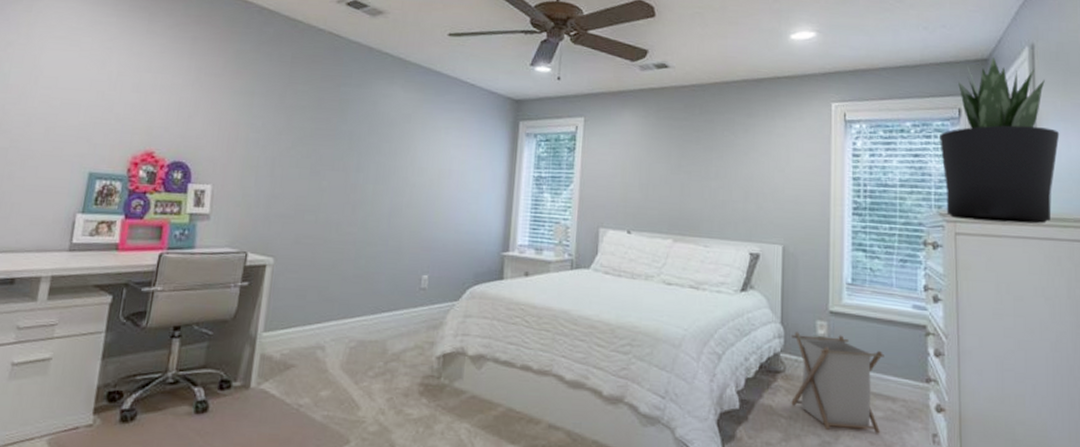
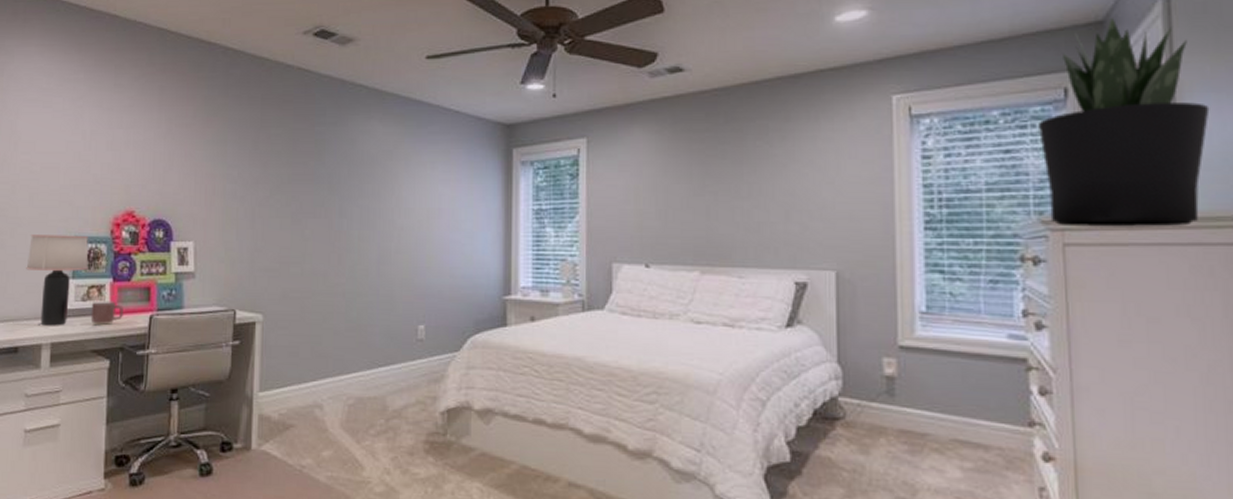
table lamp: none [33,167,104,260] -> present [26,235,88,326]
mug: none [96,236,133,261] -> present [90,301,123,326]
laundry basket: present [791,332,884,434] -> none [852,372,972,489]

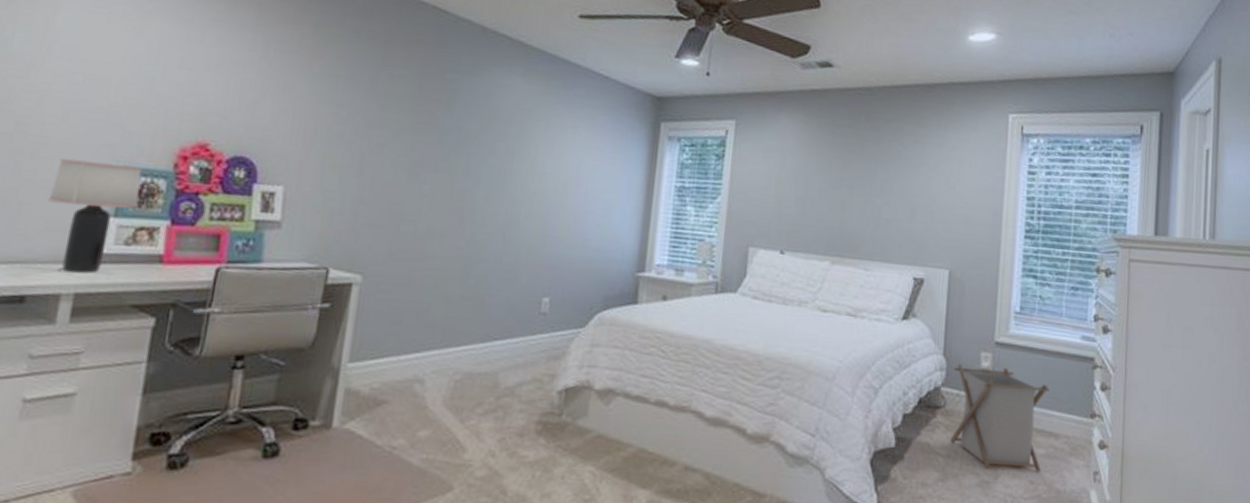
mug: present [90,301,123,326] -> none [134,246,182,276]
laundry basket: none [852,372,972,489] -> present [950,364,1050,473]
planter: present [1039,18,1210,227] -> none [1119,71,1241,252]

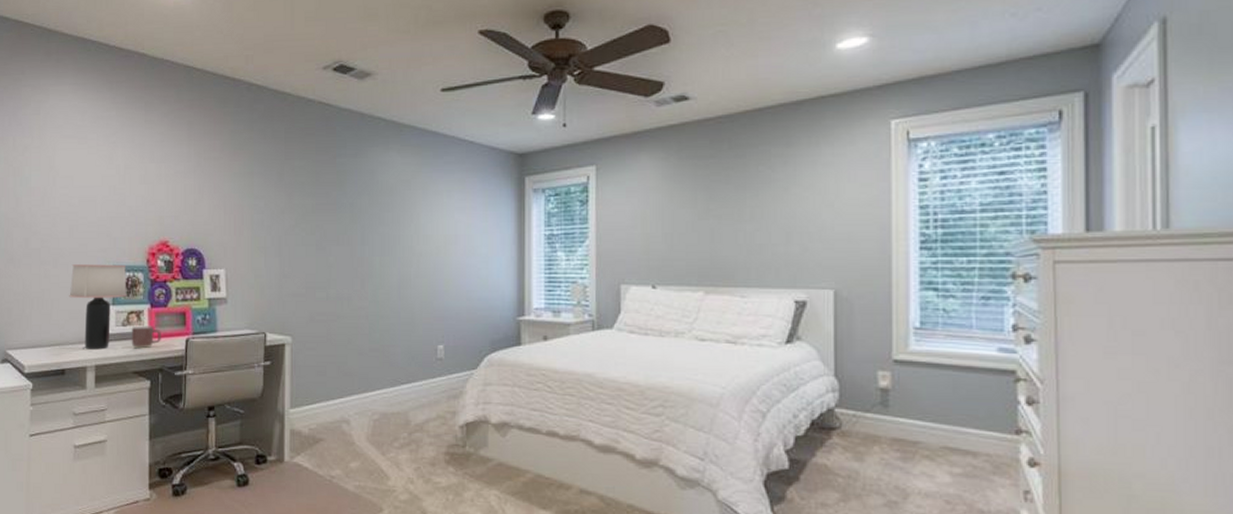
mug: none [134,246,182,276] -> present [131,325,161,349]
laundry basket: present [950,364,1050,473] -> none [848,384,962,492]

